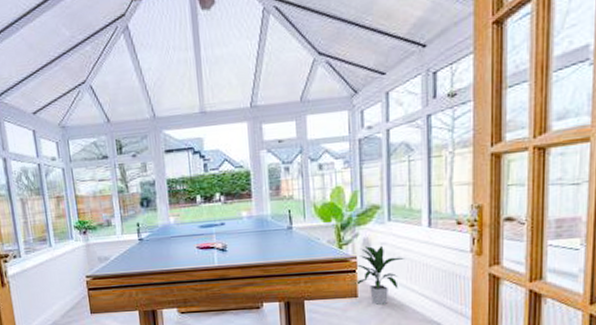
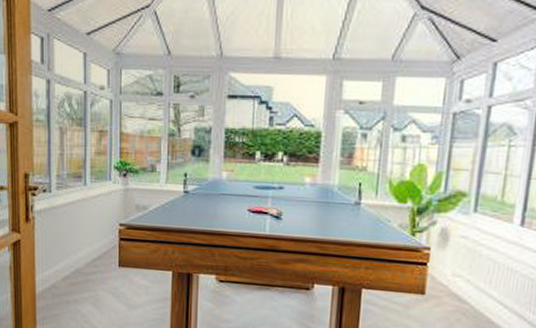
indoor plant: present [355,245,406,305] -> none [424,238,488,307]

